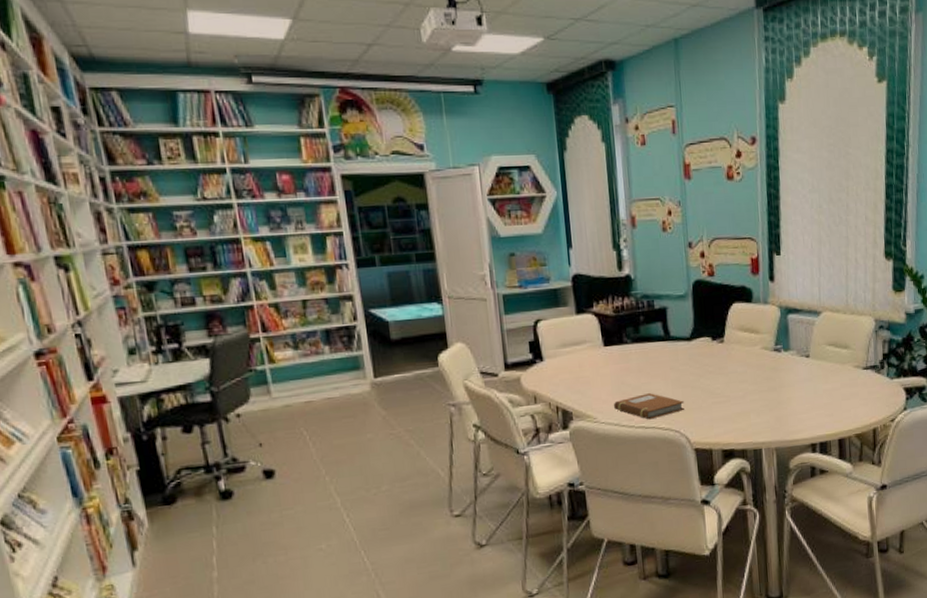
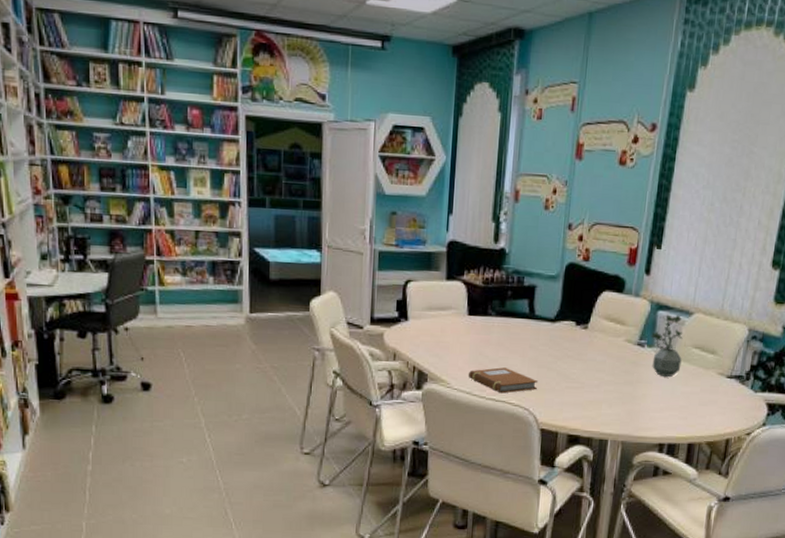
potted plant: none [785,316,819,378] -> present [650,314,683,378]

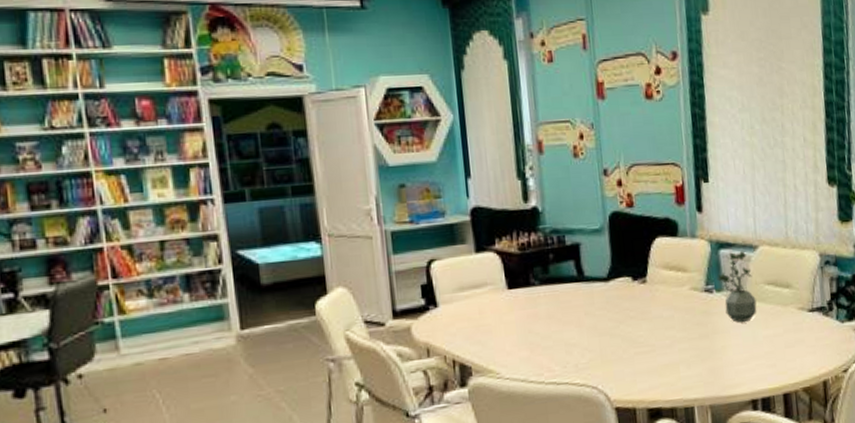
notebook: present [468,367,539,394] -> none [519,343,603,374]

